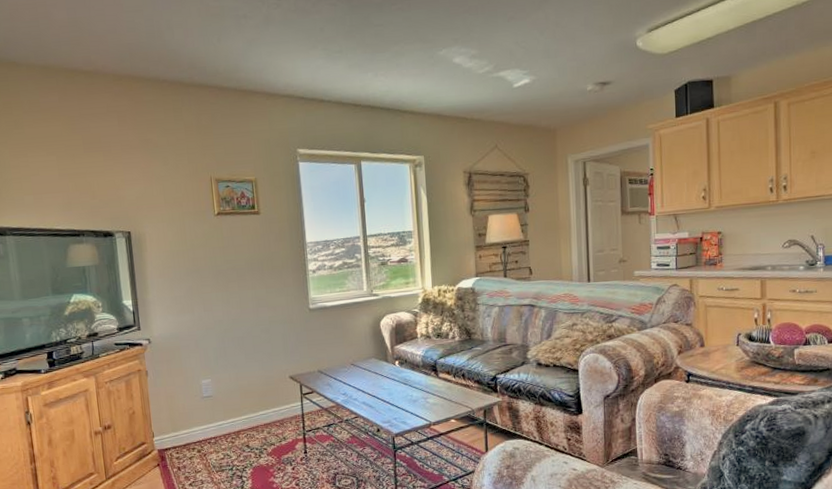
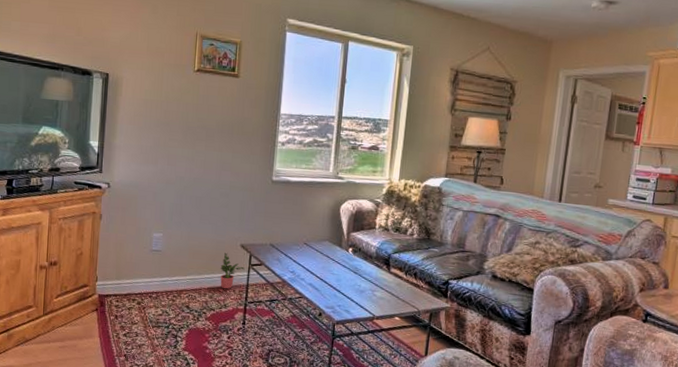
potted plant: none [273,386,298,423] -> present [220,252,245,290]

